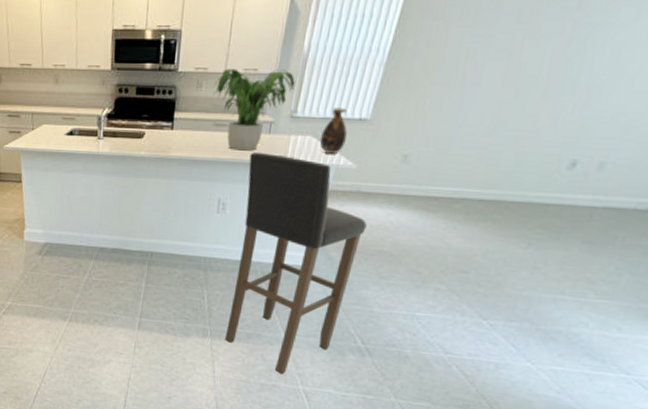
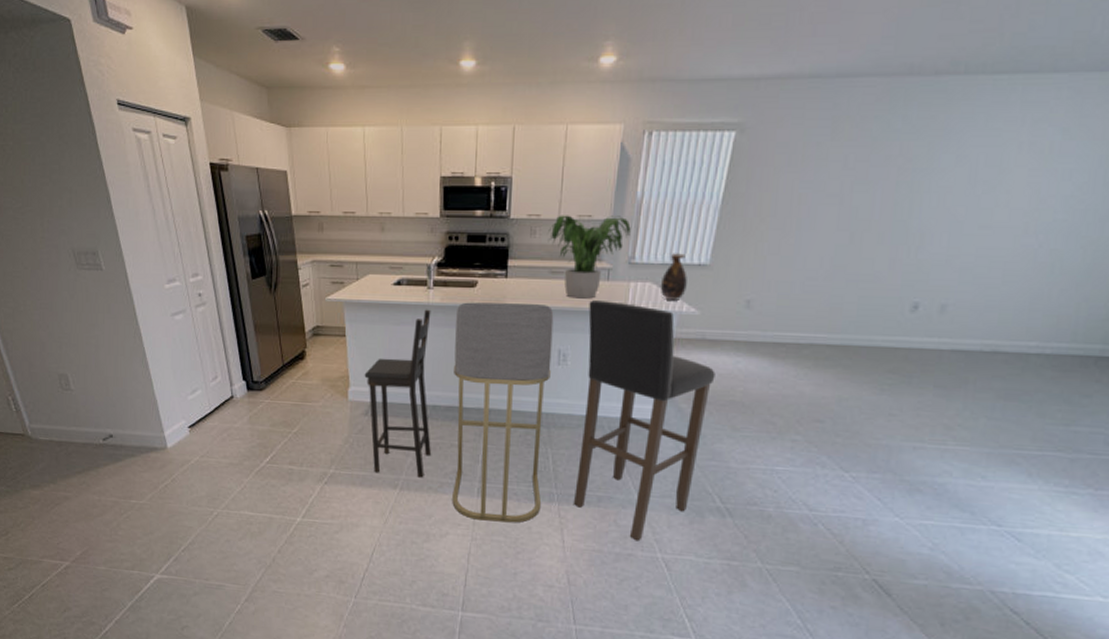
bar stool: none [38,158,101,312] -> present [364,309,431,478]
bar stool: none [115,152,216,354] -> present [452,302,554,523]

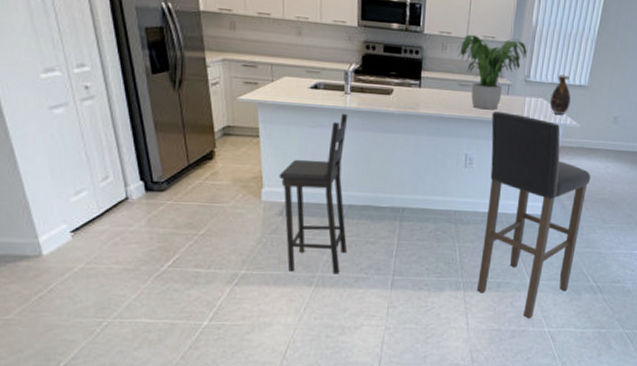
bar stool: present [452,302,554,523] -> none [367,108,462,311]

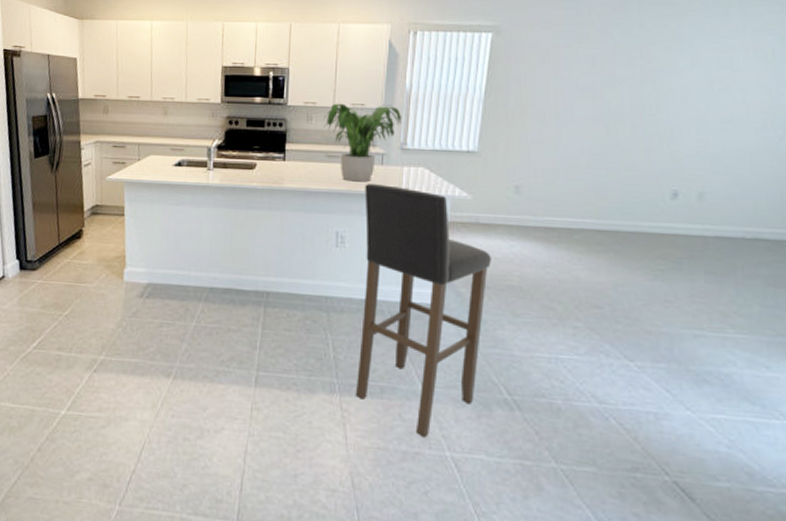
bar stool: present [279,113,348,274] -> none [141,190,211,366]
vase: present [549,74,571,115] -> none [432,140,457,185]

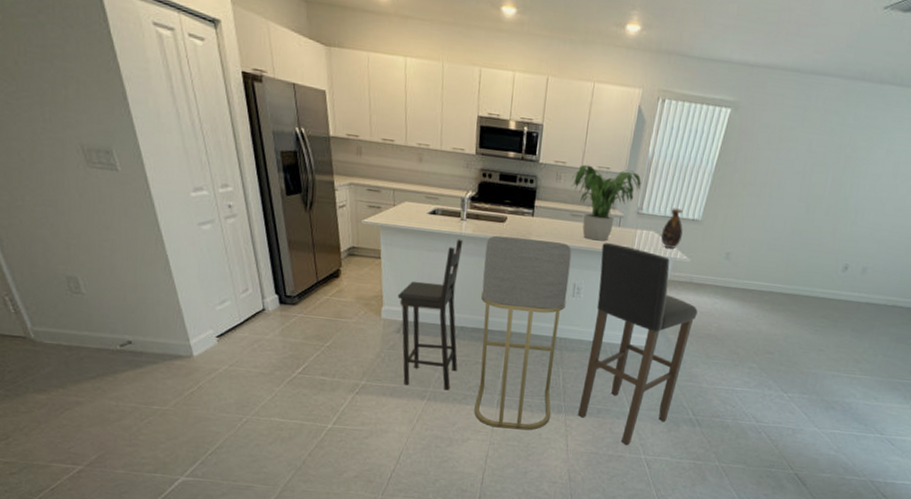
bar stool: none [141,190,211,366] -> present [397,239,463,391]
bar stool: none [228,183,331,417] -> present [474,235,572,431]
vase: none [432,140,457,185] -> present [660,208,683,248]

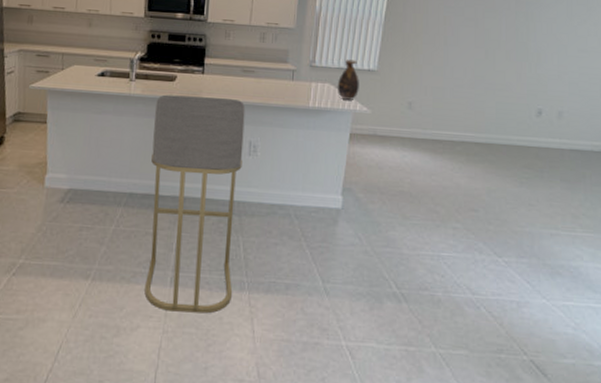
bar stool: present [397,239,463,391] -> none [62,100,132,268]
potted plant: present [571,164,641,241] -> none [240,21,311,96]
bar stool: present [578,242,698,446] -> none [264,96,386,329]

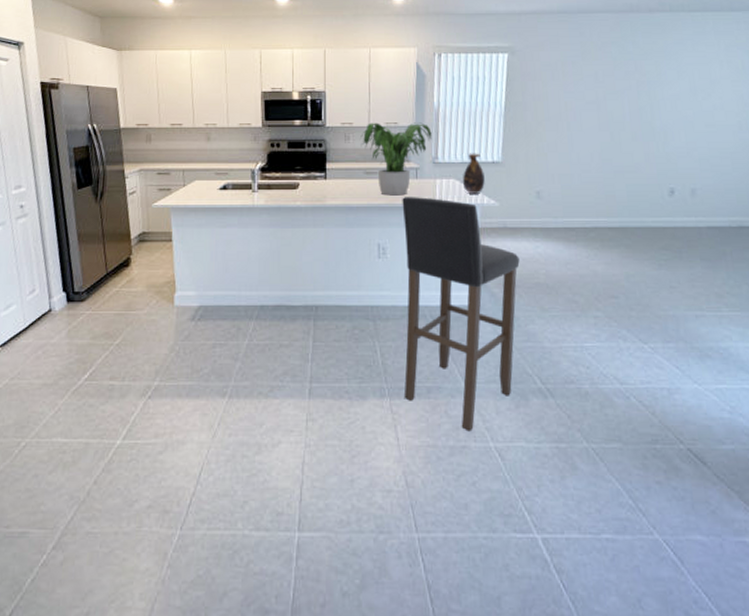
bar stool: present [144,94,246,314] -> none [279,203,372,424]
potted plant: none [240,21,311,96] -> present [360,122,432,196]
bar stool: none [264,96,386,329] -> present [402,196,520,432]

